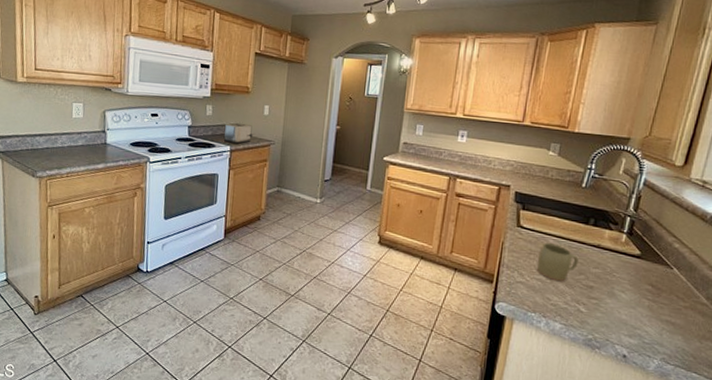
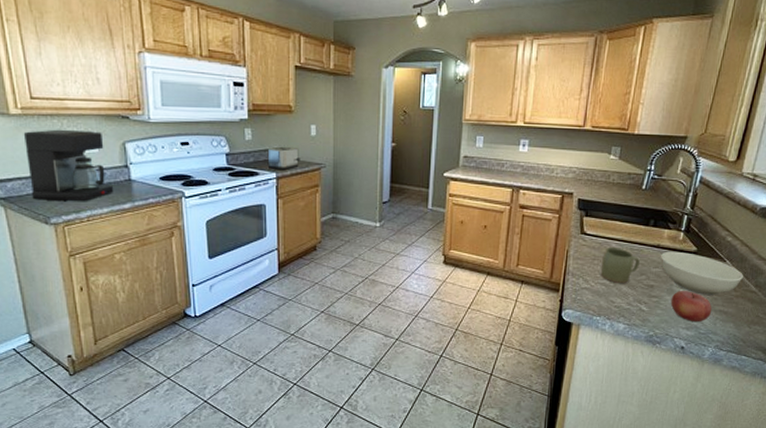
coffee maker: none [25,96,92,160] -> present [23,129,114,202]
bowl: none [601,252,693,303] -> present [661,251,743,295]
fruit: none [611,295,658,331] -> present [670,291,712,323]

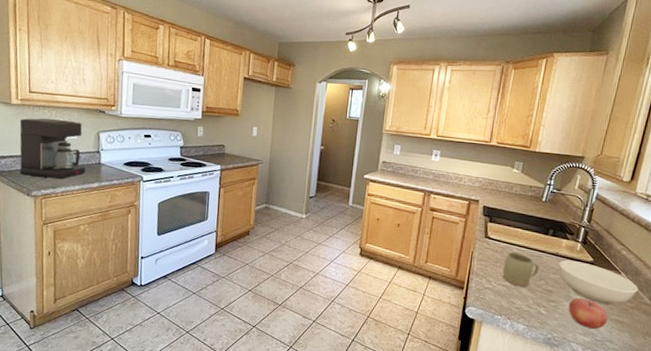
toaster: present [267,146,300,171] -> none [214,143,242,164]

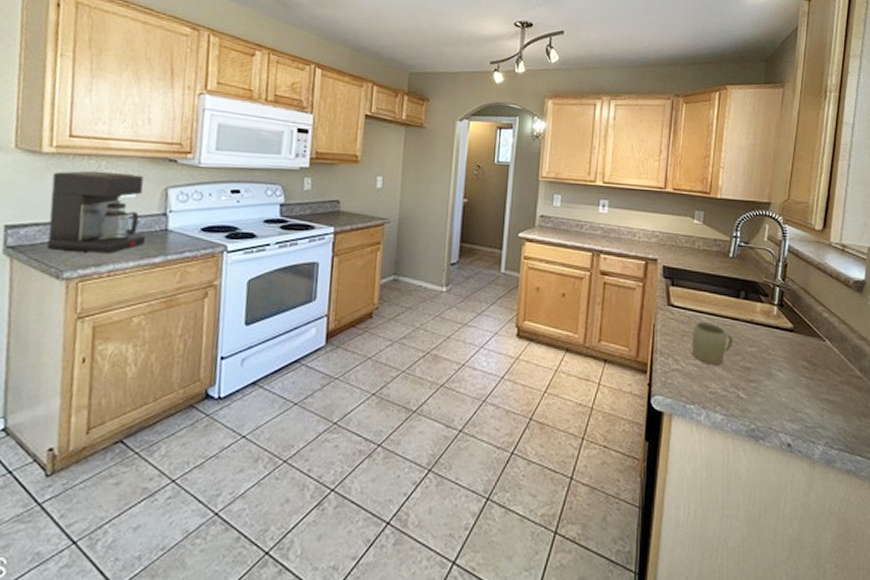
bowl: present [559,260,638,304] -> none [756,327,846,380]
fruit: present [568,298,608,330] -> none [771,375,817,414]

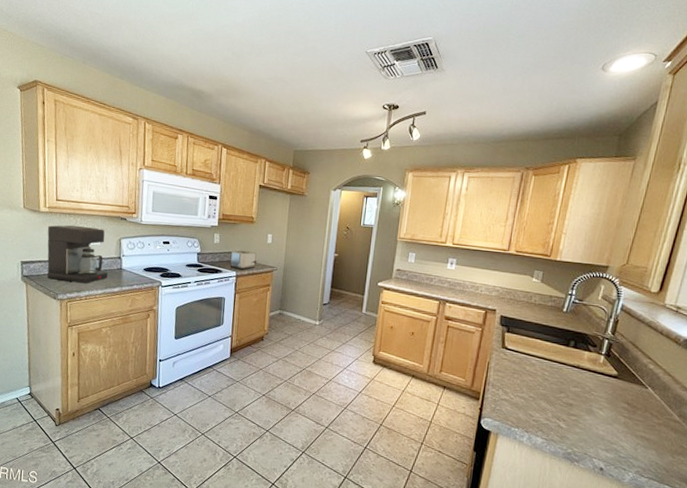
toaster: none [325,198,363,225] -> present [229,250,257,271]
mug: present [691,322,733,364] -> none [520,363,559,399]

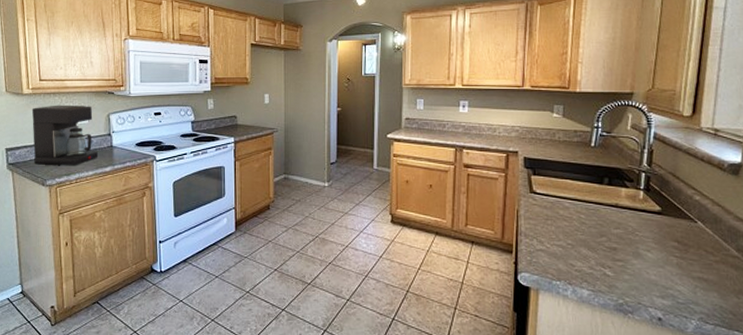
toaster: present [229,250,257,271] -> none [226,114,255,136]

